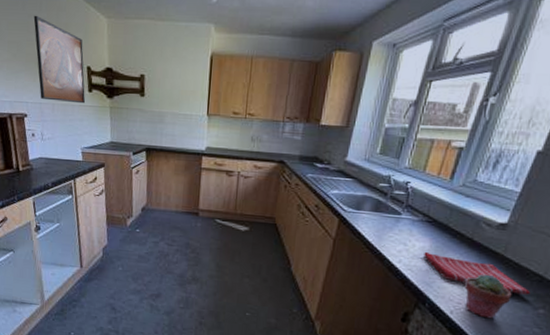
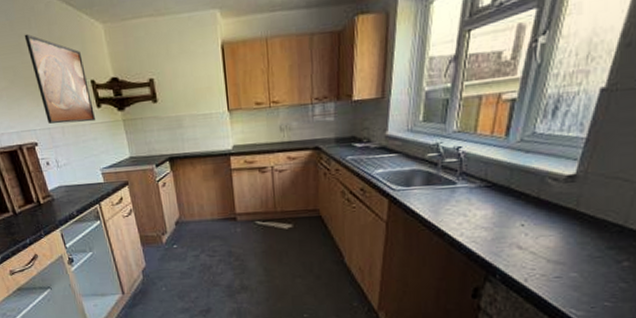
dish towel: present [424,251,531,295] -> none [487,219,612,250]
potted succulent: present [464,274,512,319] -> none [536,233,591,281]

